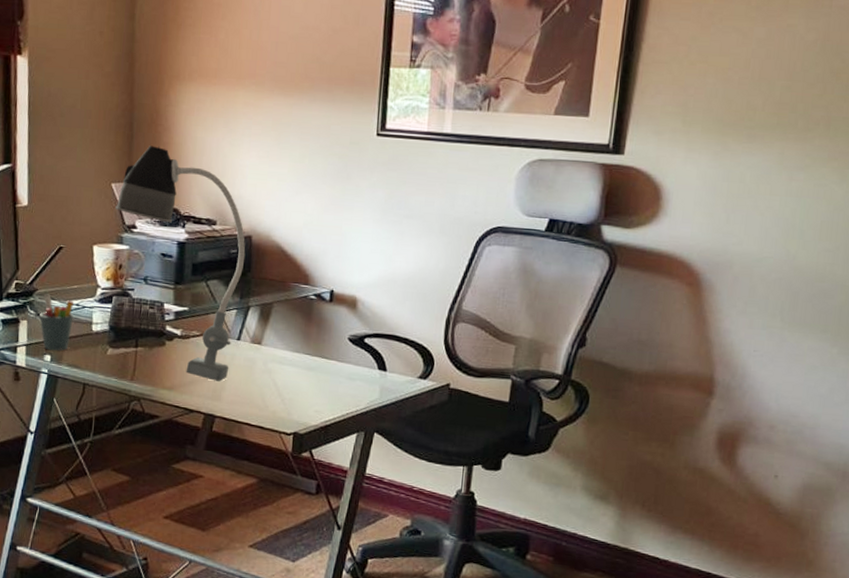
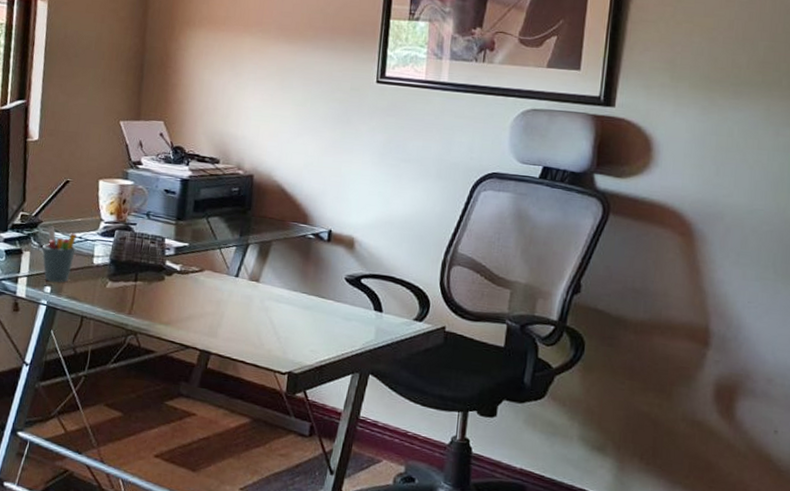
desk lamp: present [115,145,246,382] -> none [123,86,247,318]

